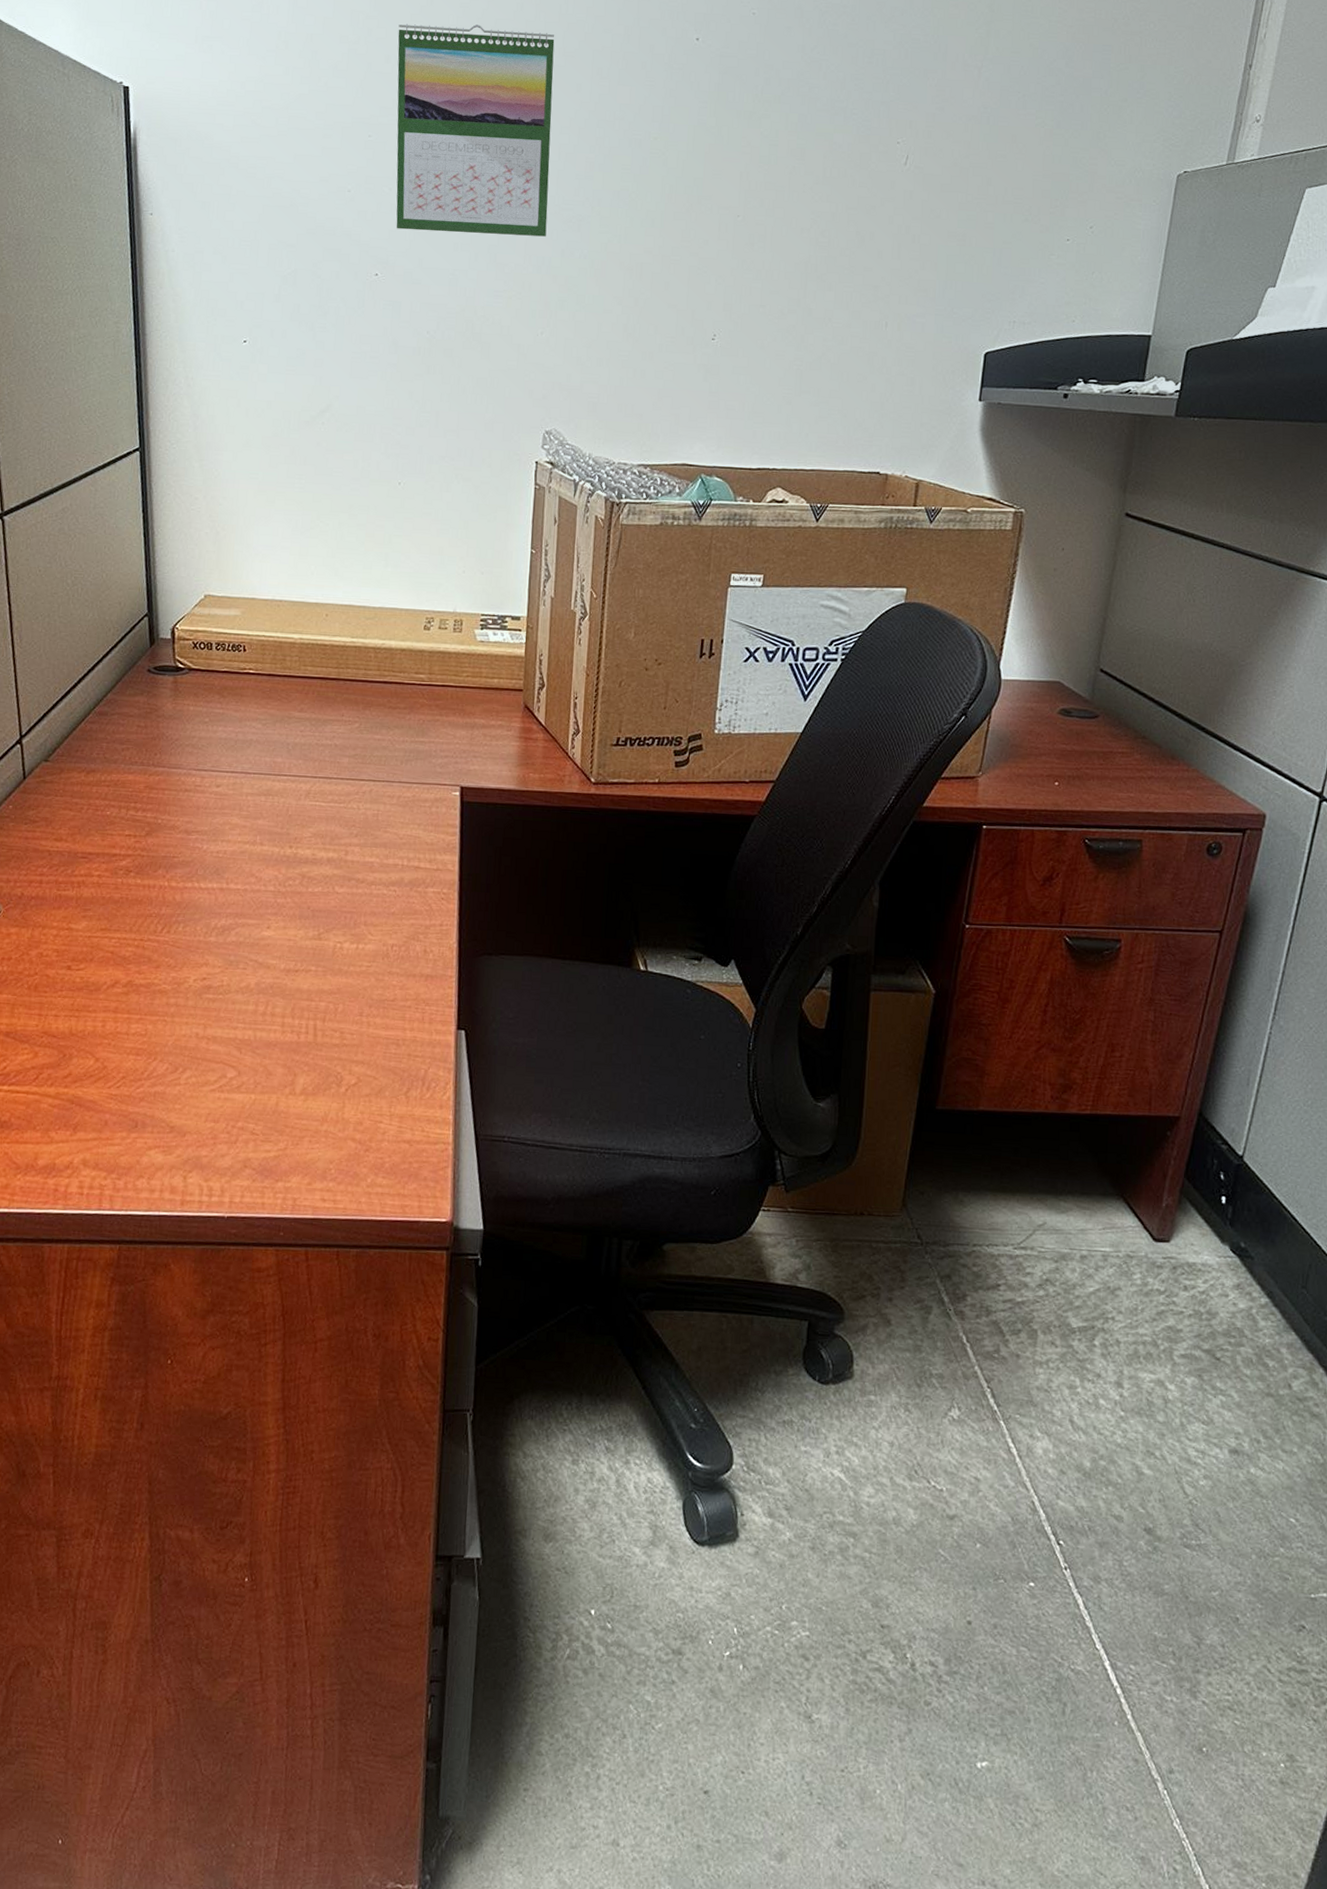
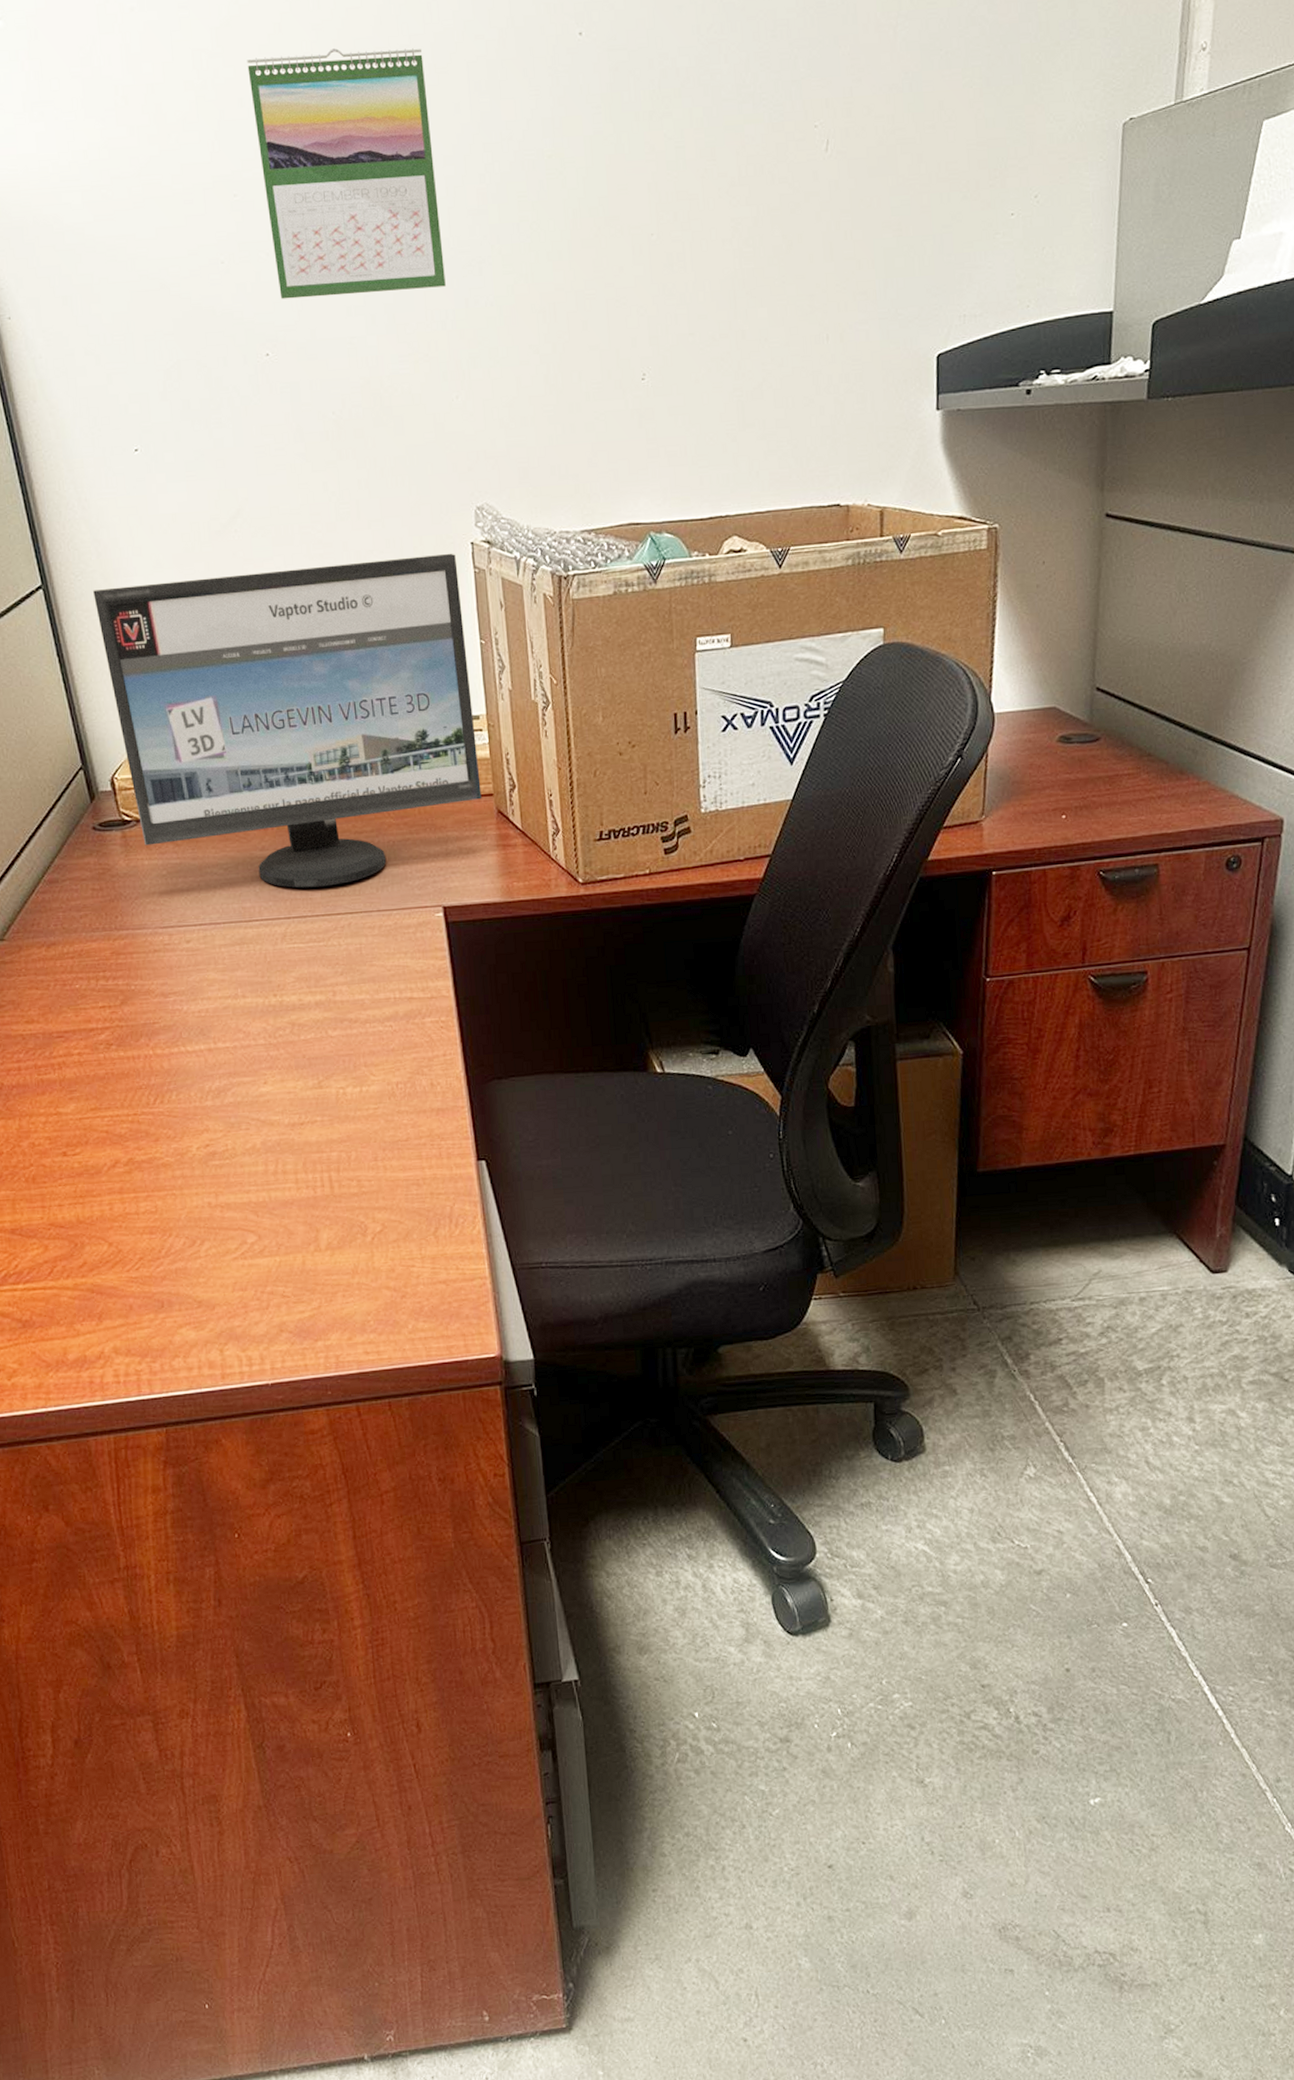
computer monitor: none [184,458,520,753] -> present [93,553,482,888]

